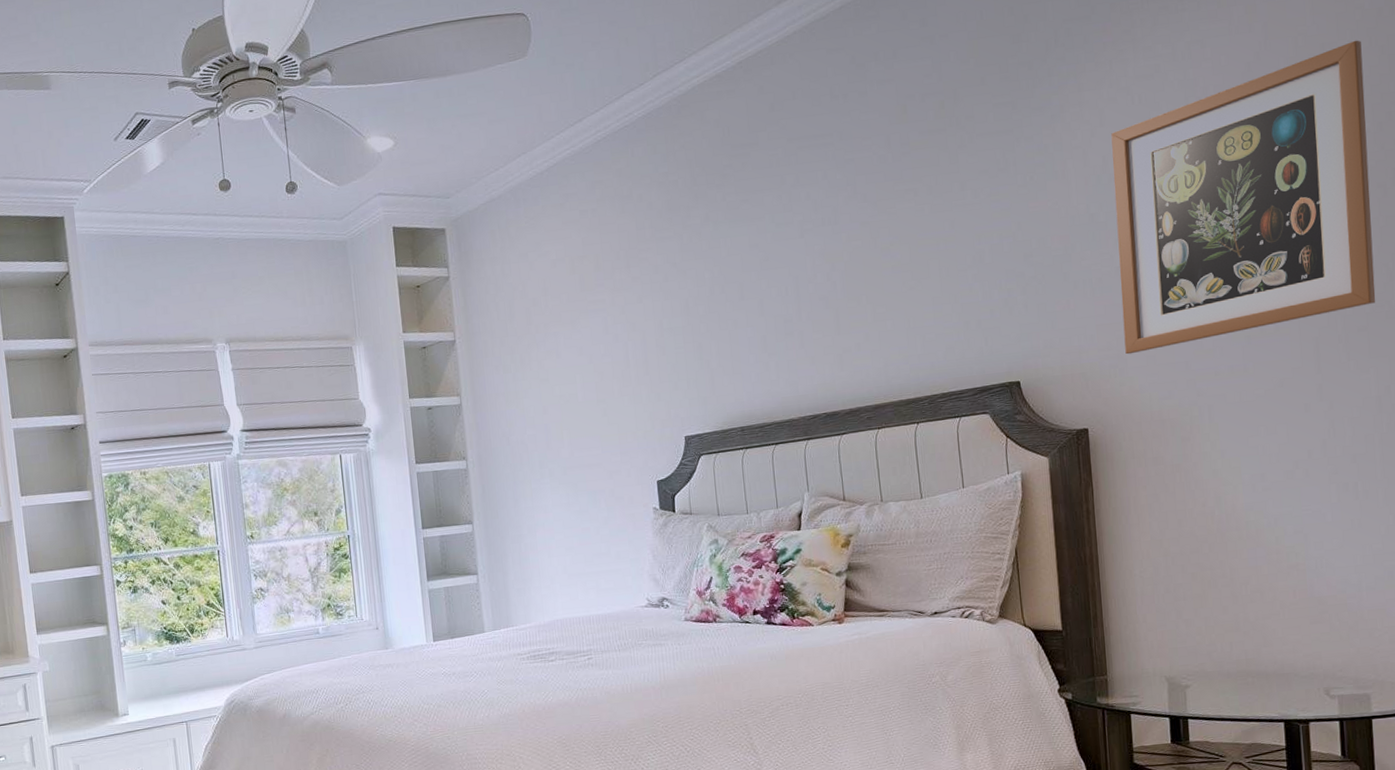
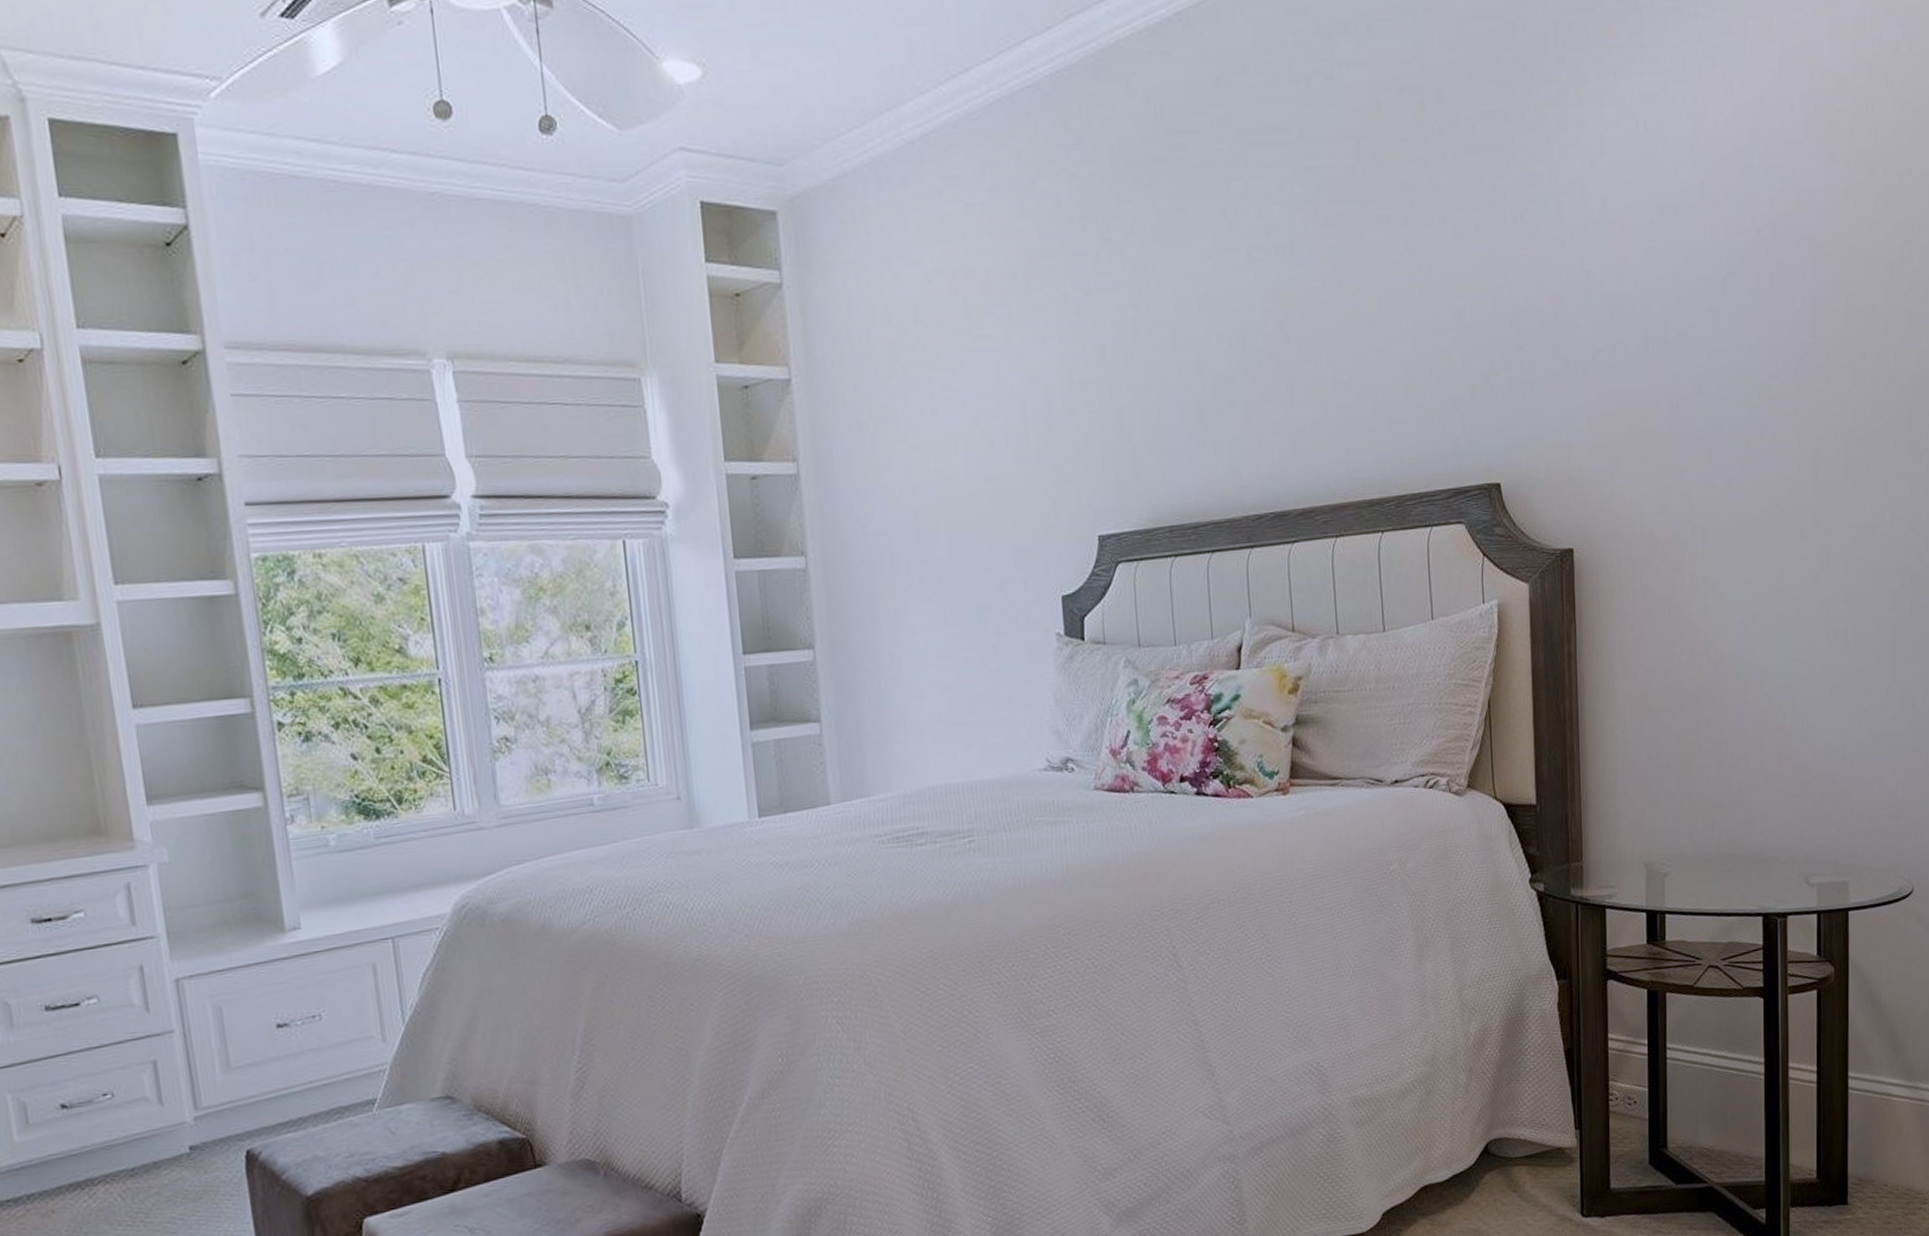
wall art: present [1111,40,1376,355] -> none [1612,80,1878,456]

